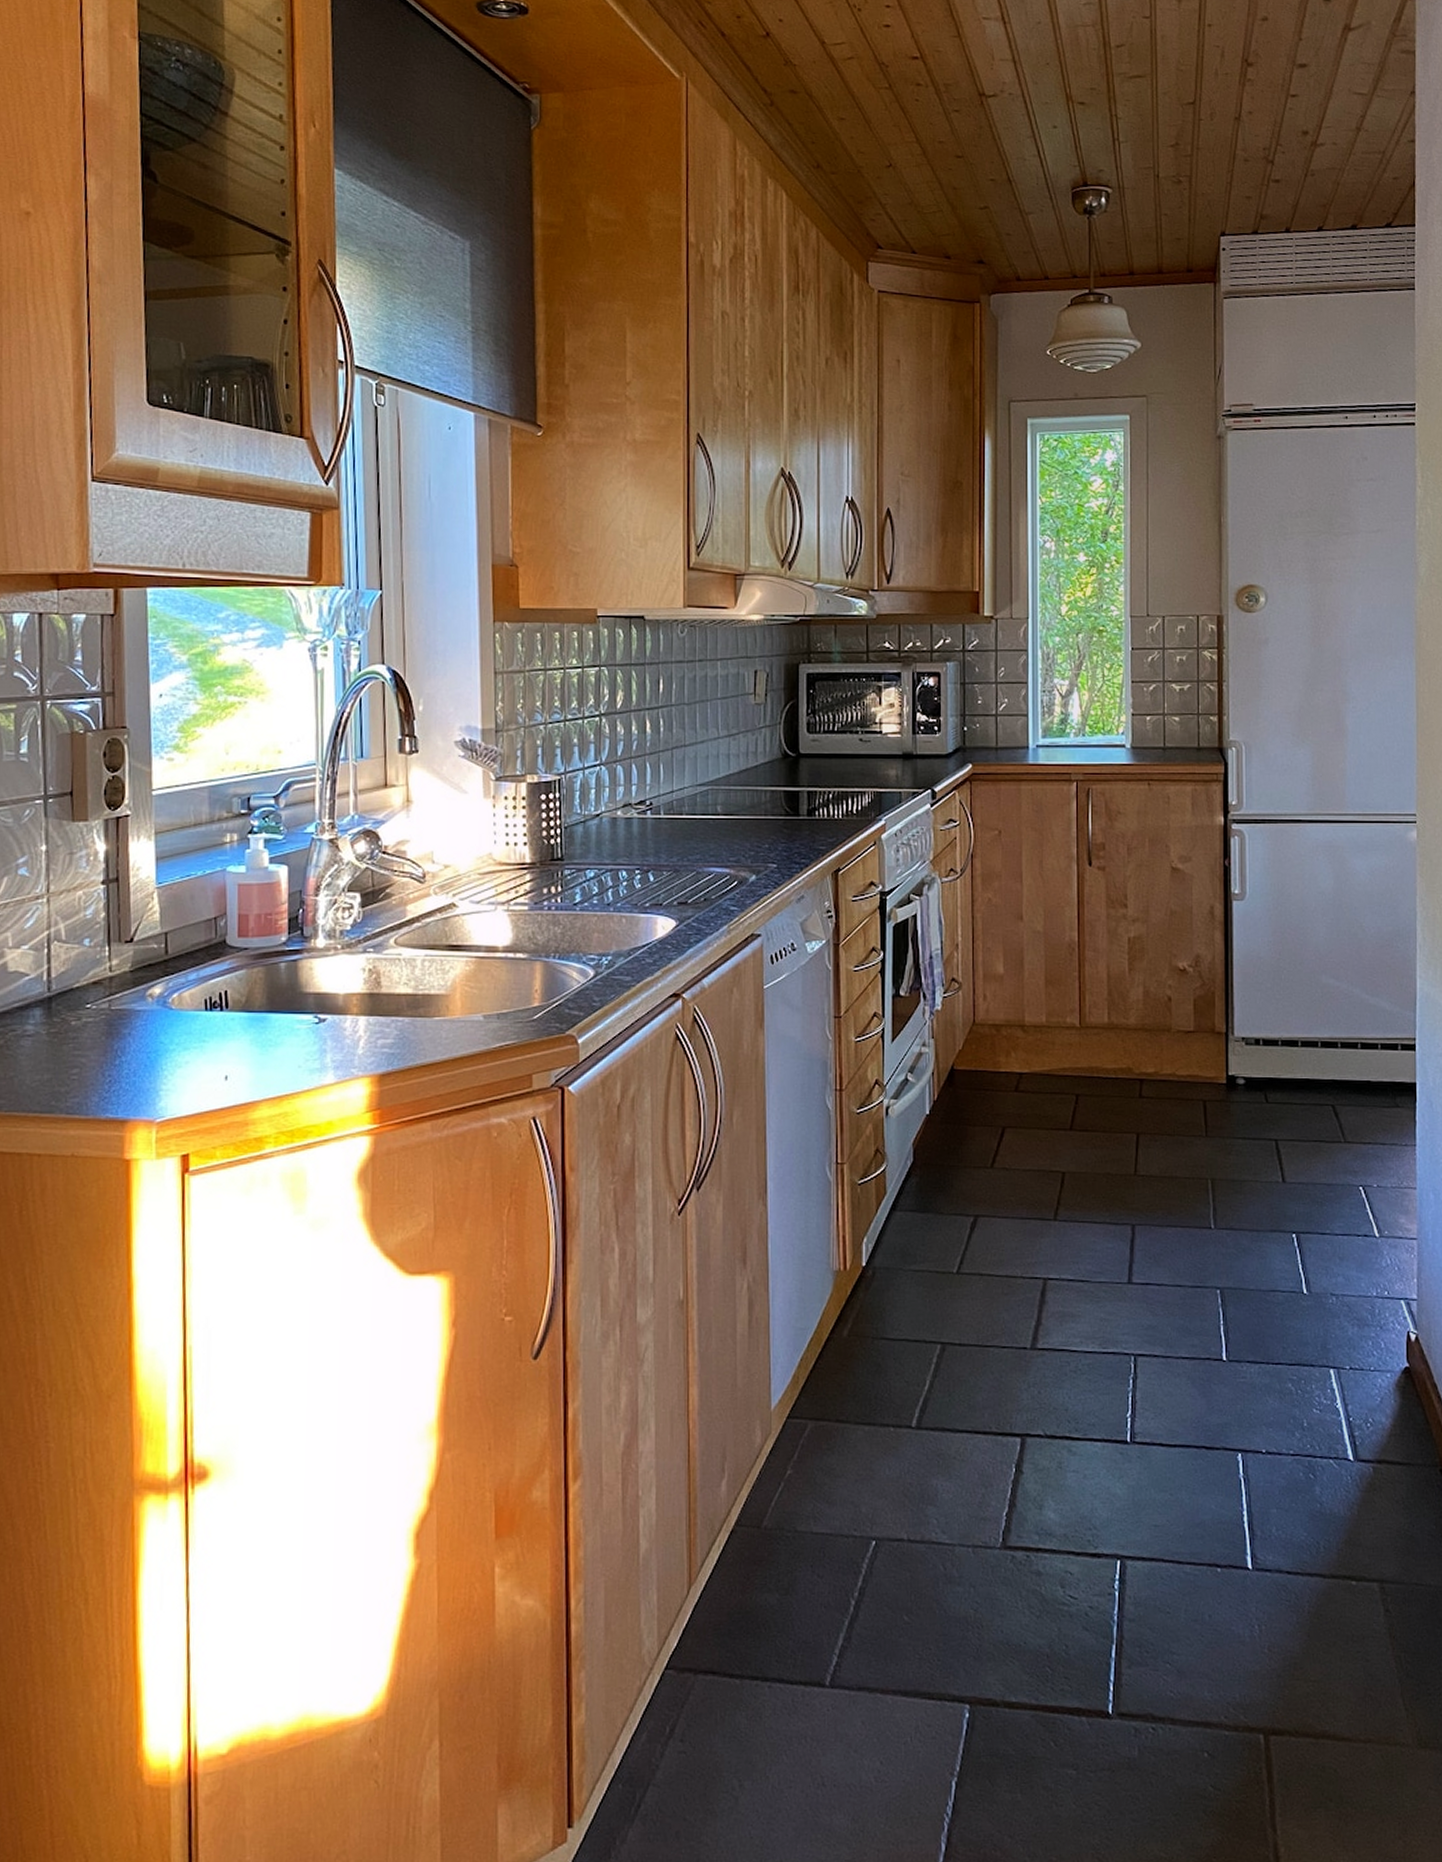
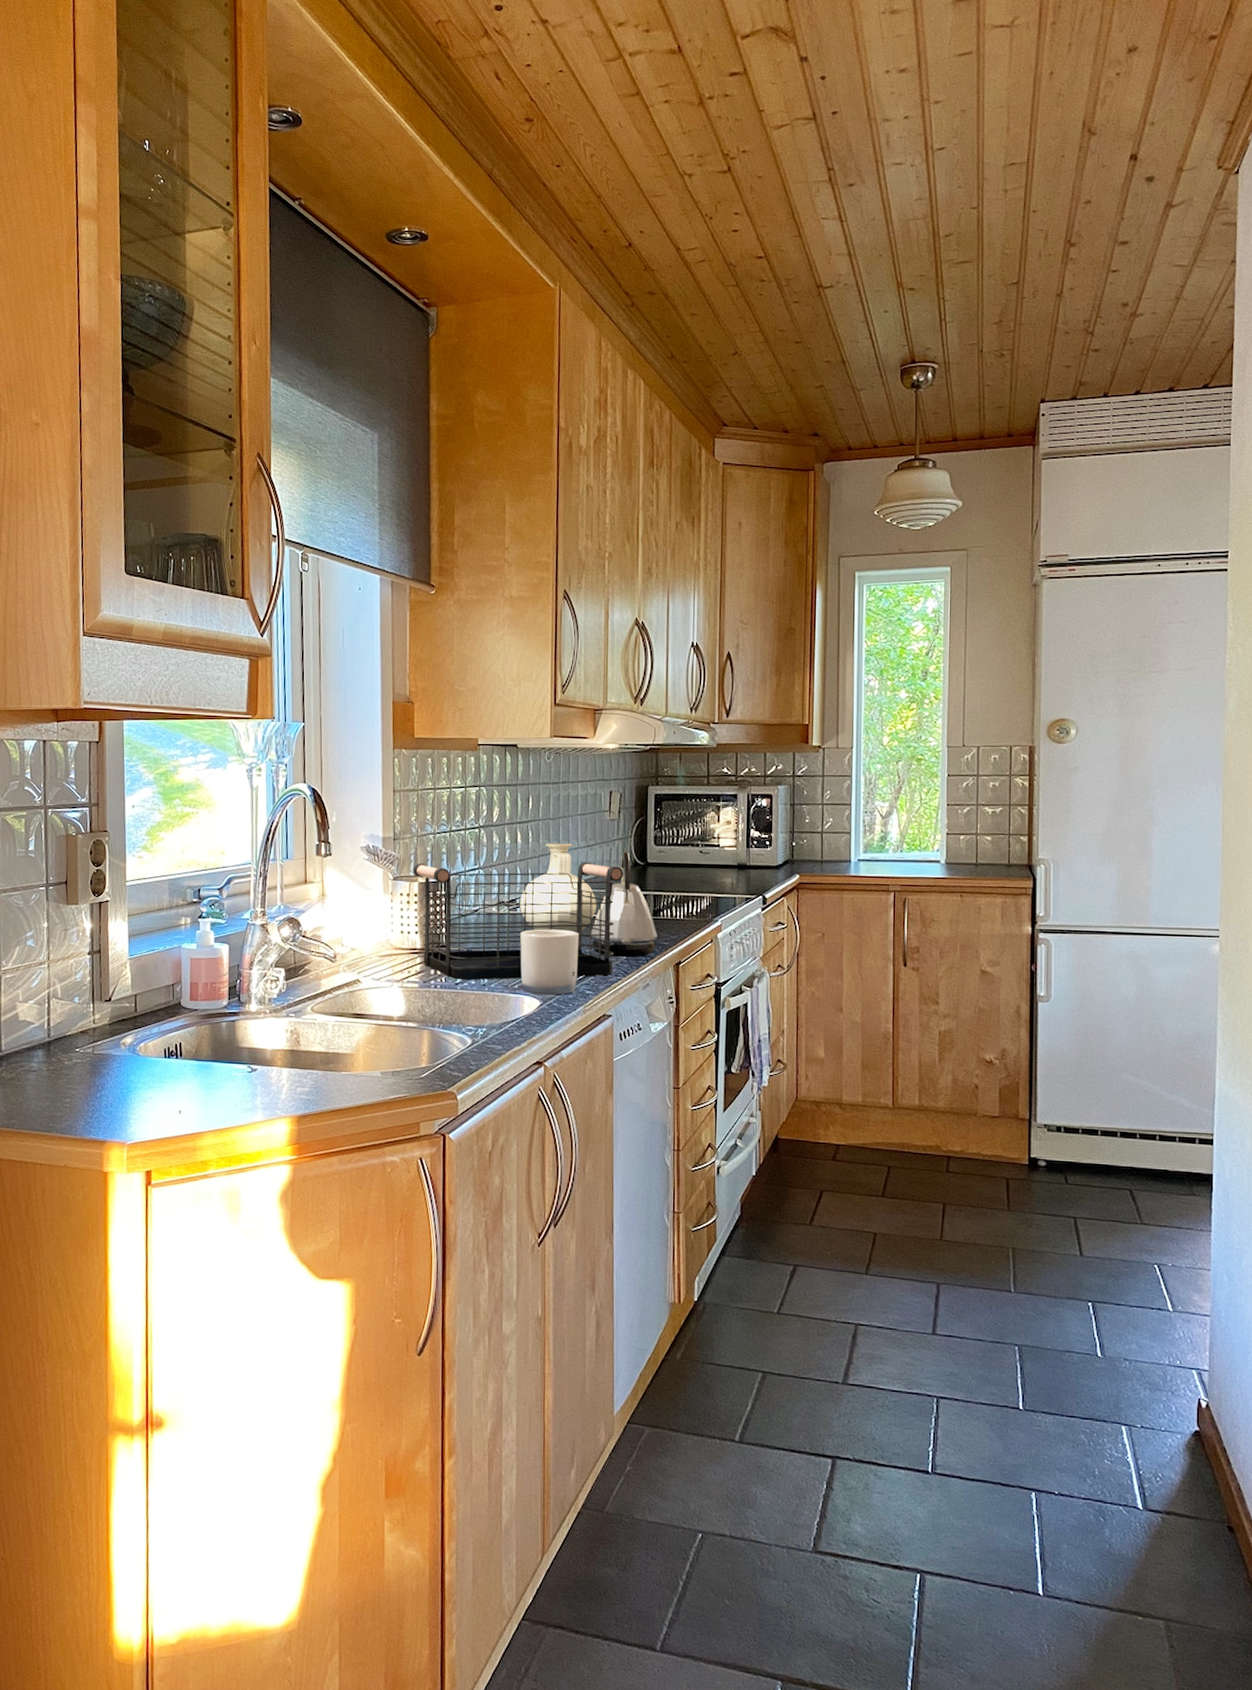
dish rack: none [519,754,772,899] -> present [412,862,623,980]
ceramic jug: none [649,733,742,838] -> present [519,843,597,932]
mug: none [651,835,722,914] -> present [520,929,580,996]
kettle: none [734,739,812,866] -> present [590,850,657,958]

